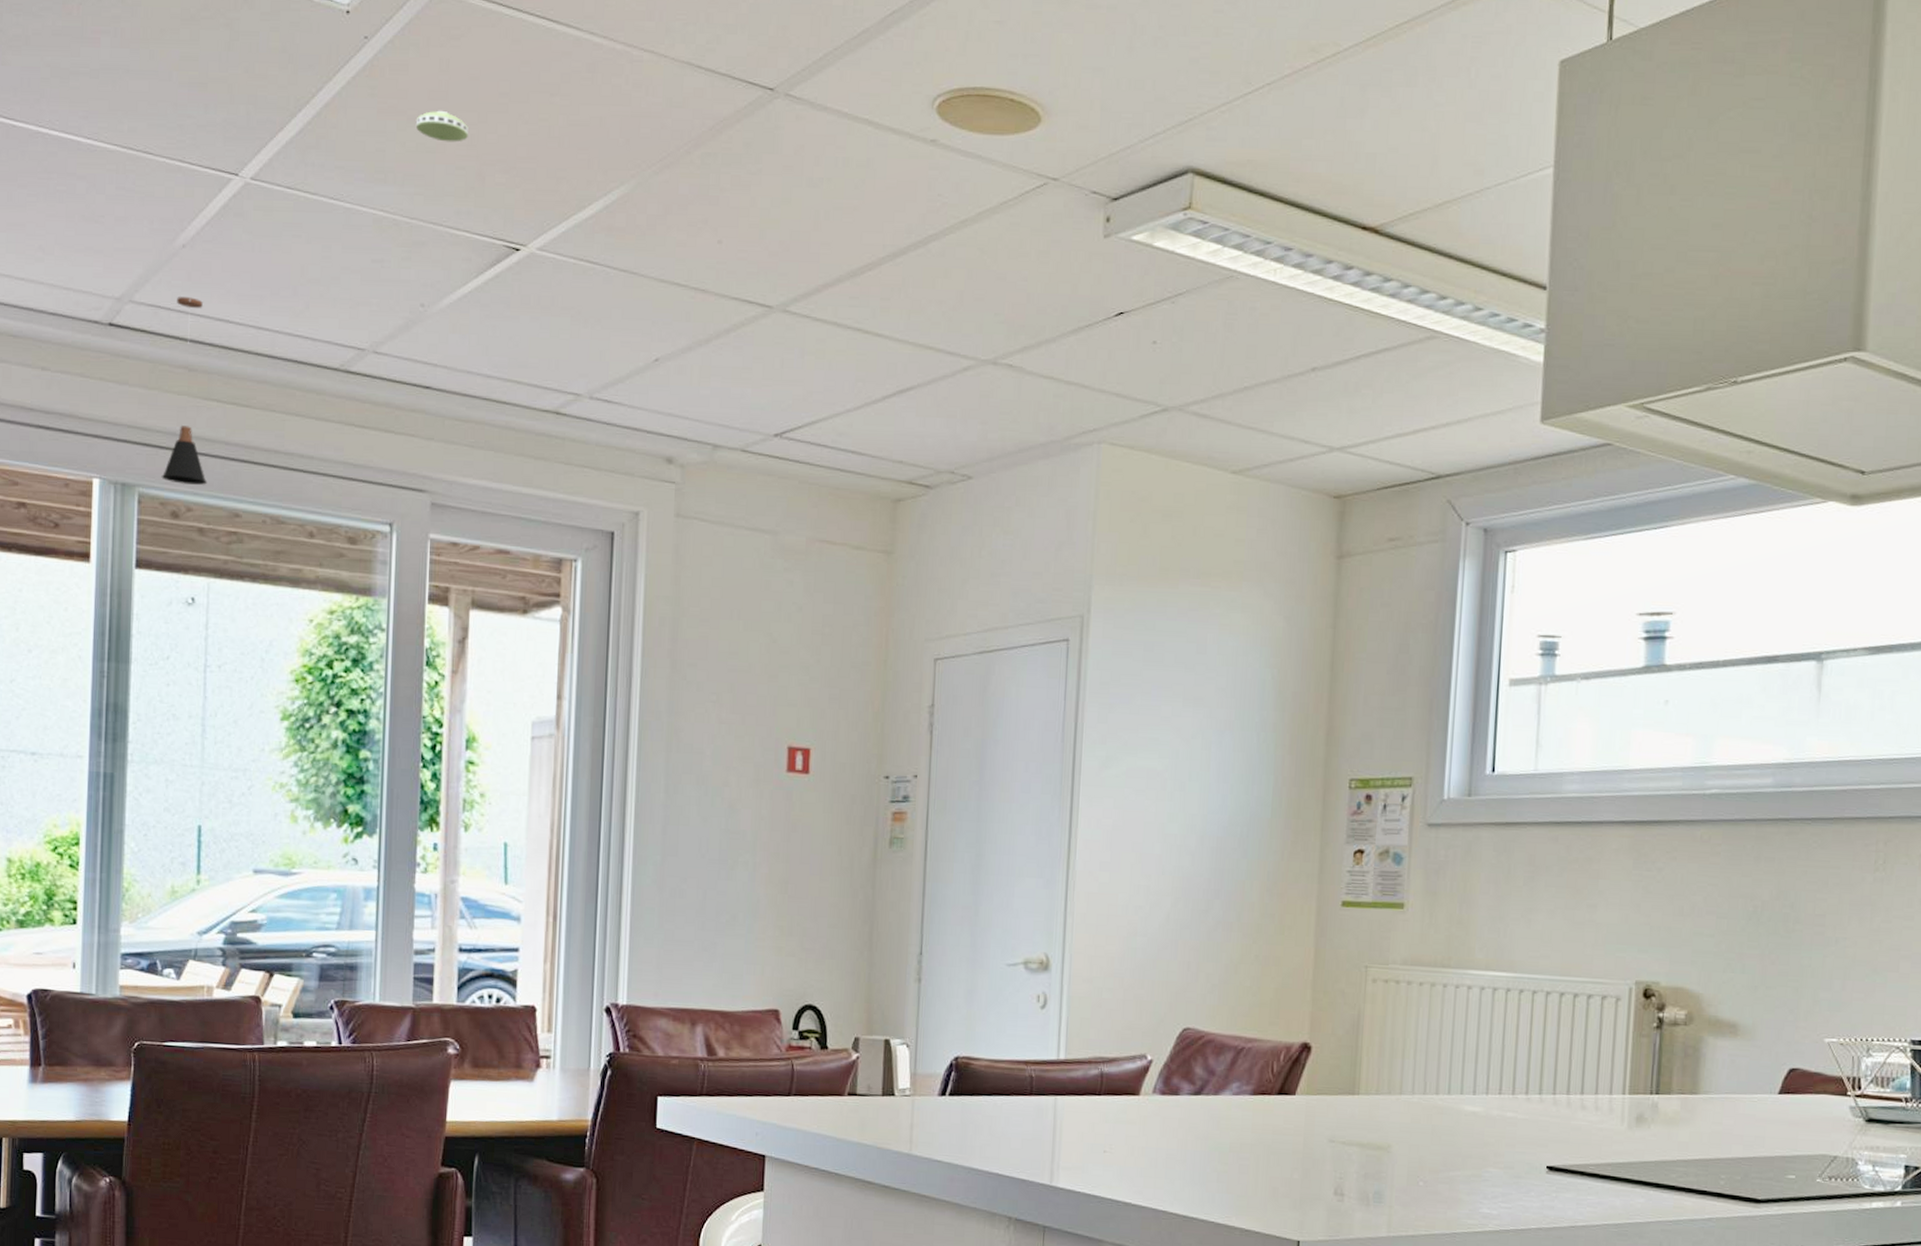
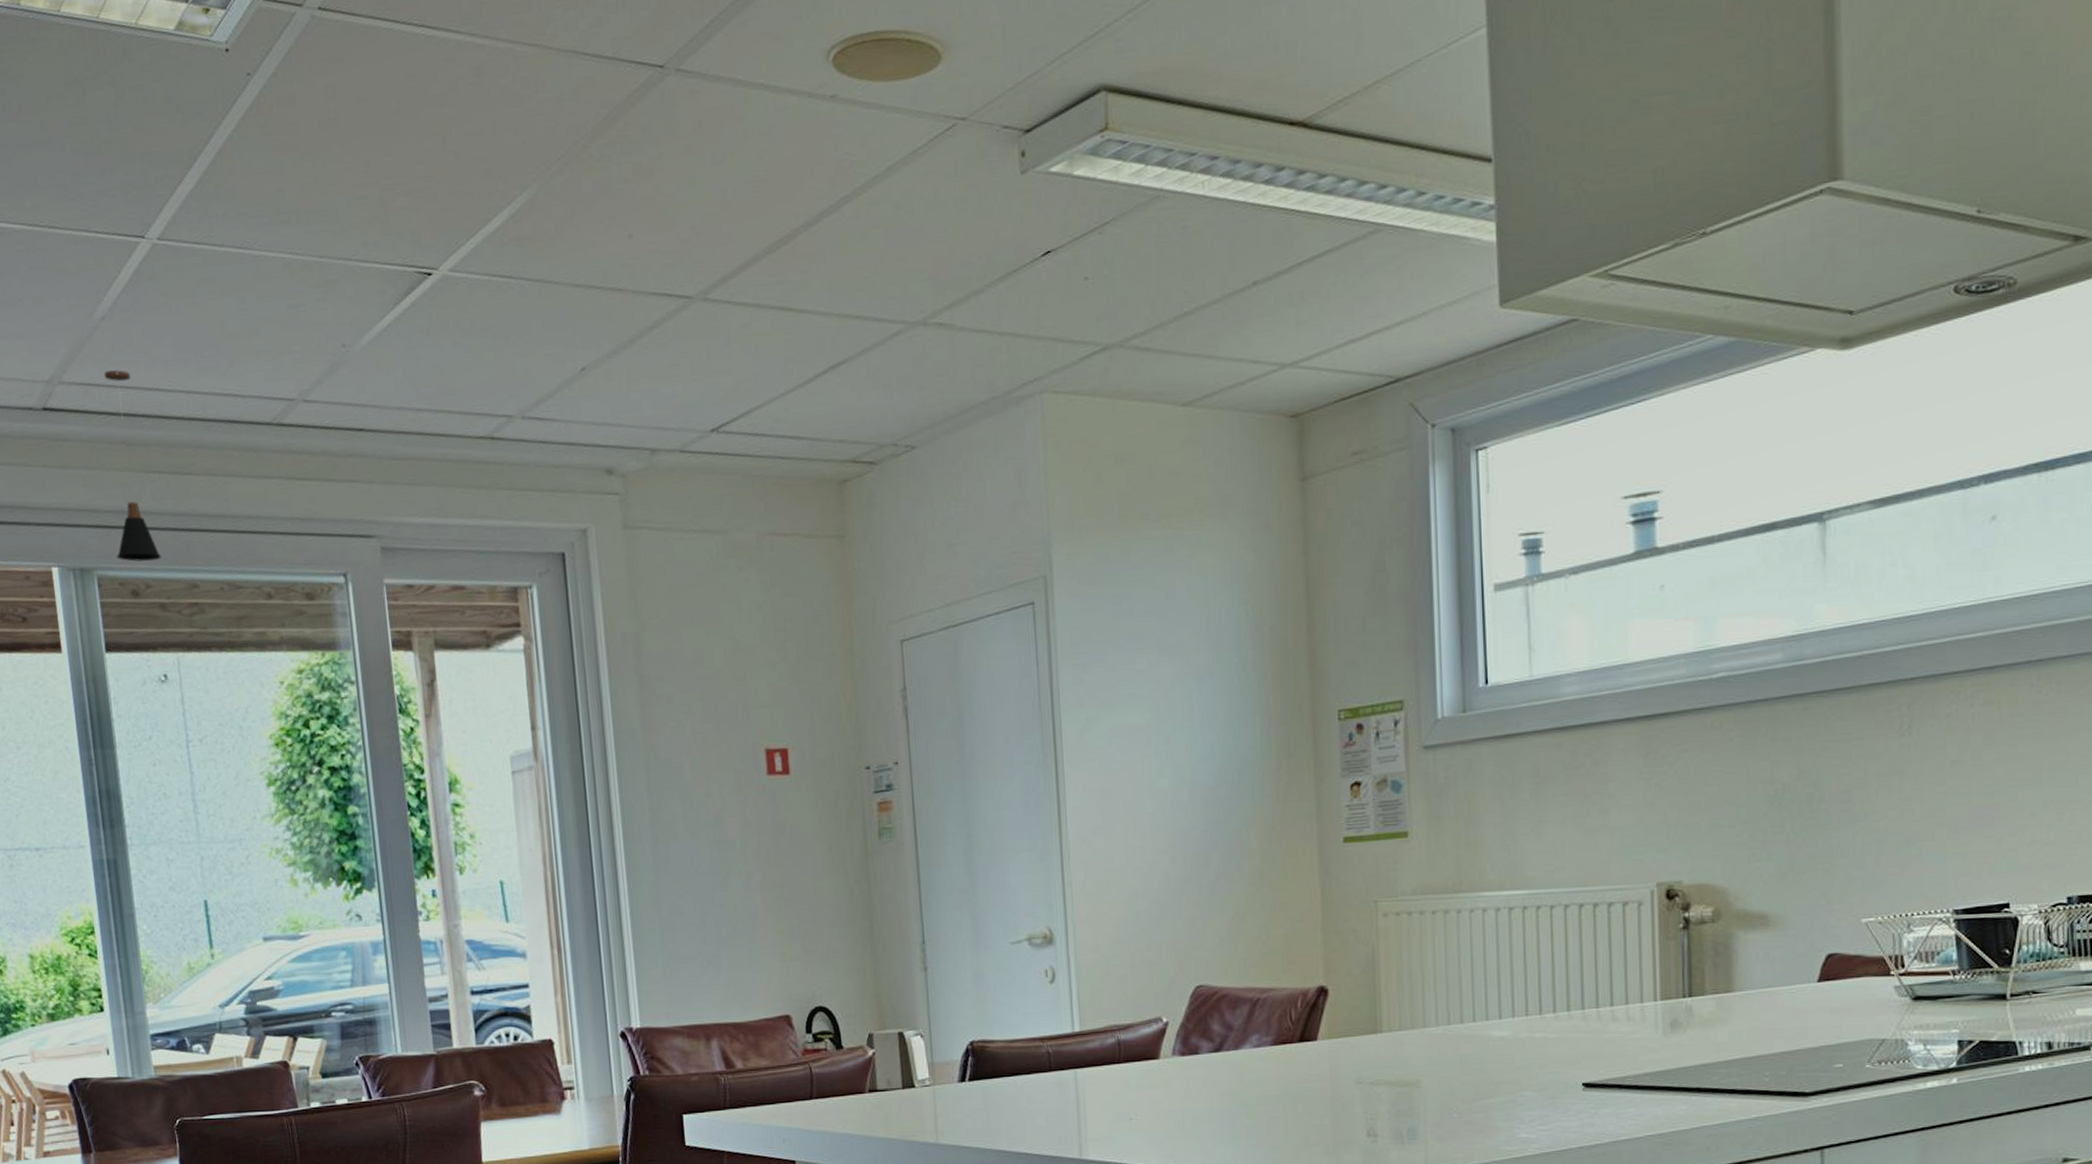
smoke detector: present [415,110,468,142] -> none [310,139,364,172]

